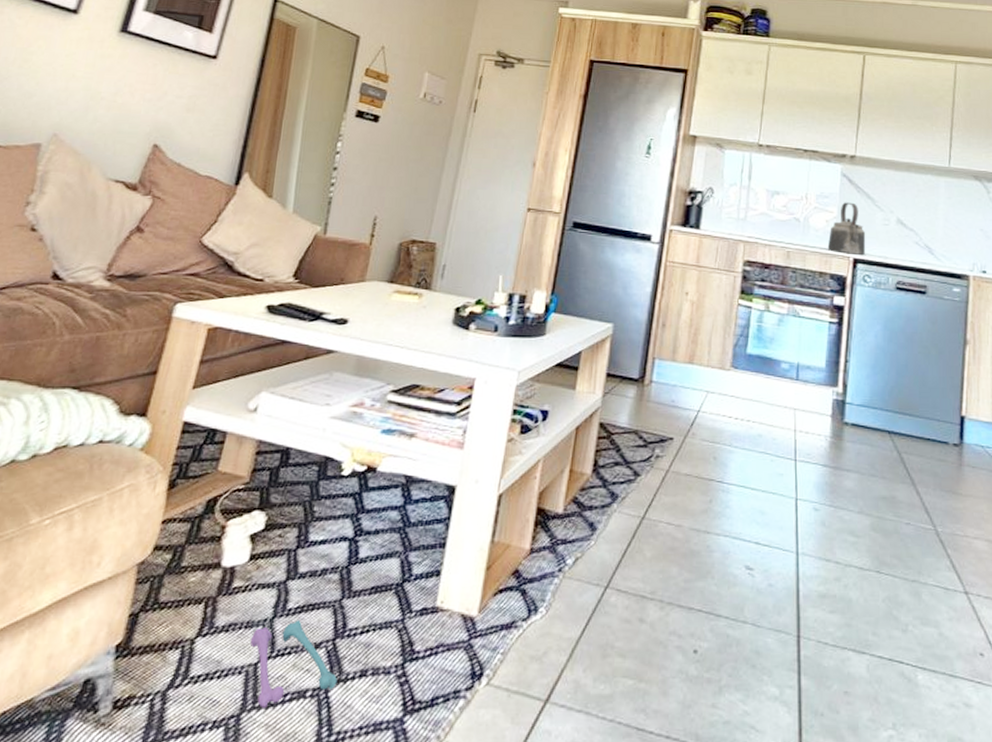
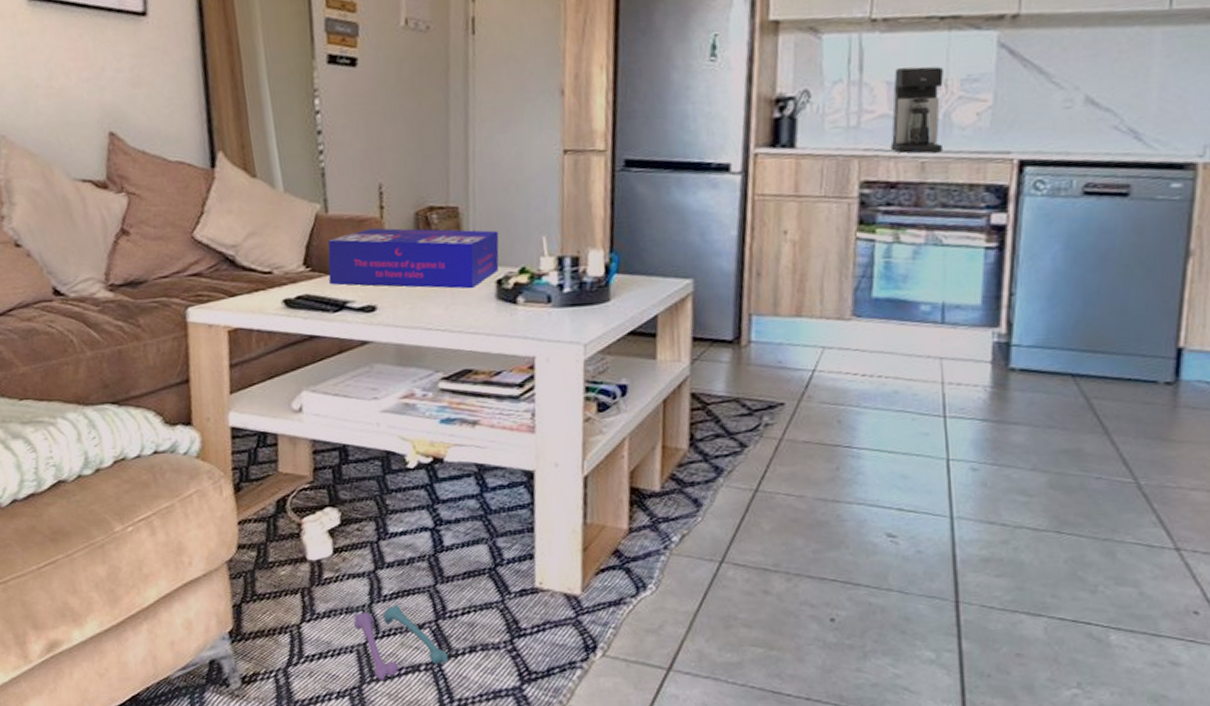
board game: none [312,252,465,312] -> present [328,228,499,289]
coffee maker: none [767,181,805,246] -> present [890,66,943,154]
kettle: present [827,202,866,256] -> none [979,83,1038,157]

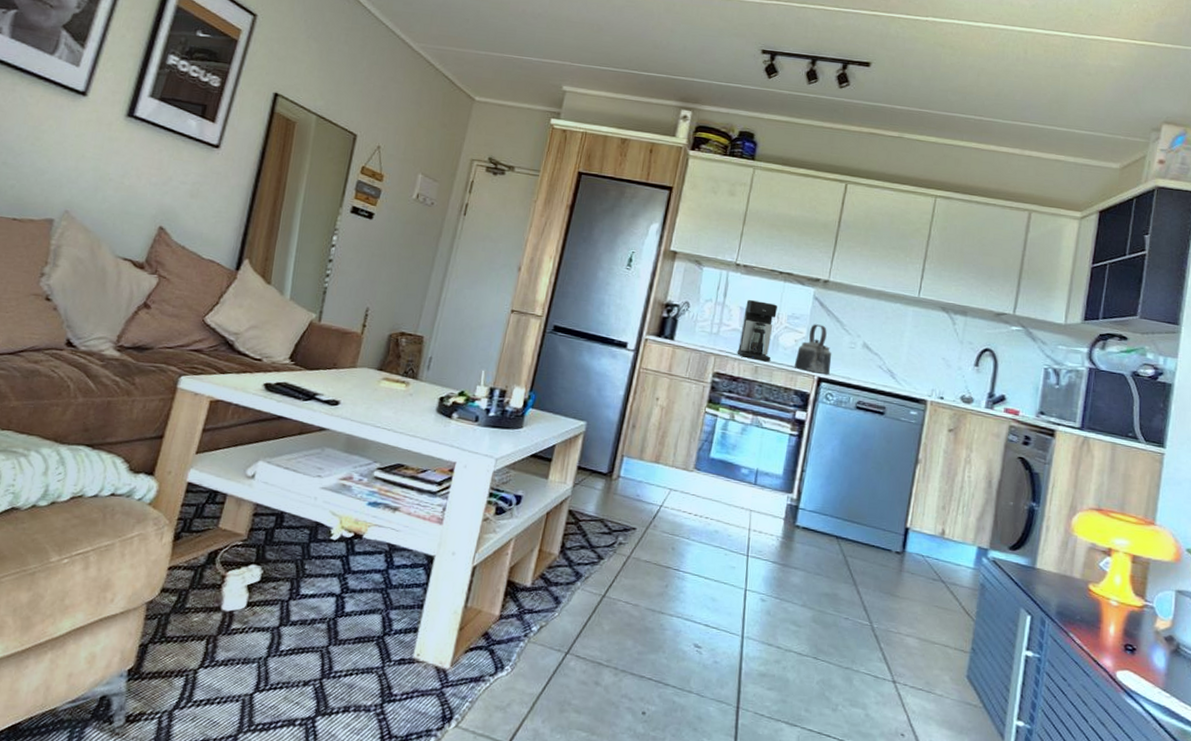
board game: present [328,228,499,289] -> none [307,340,450,400]
dog toy: present [354,605,448,680] -> none [247,660,323,731]
kettle: none [979,83,1038,157] -> present [794,324,832,375]

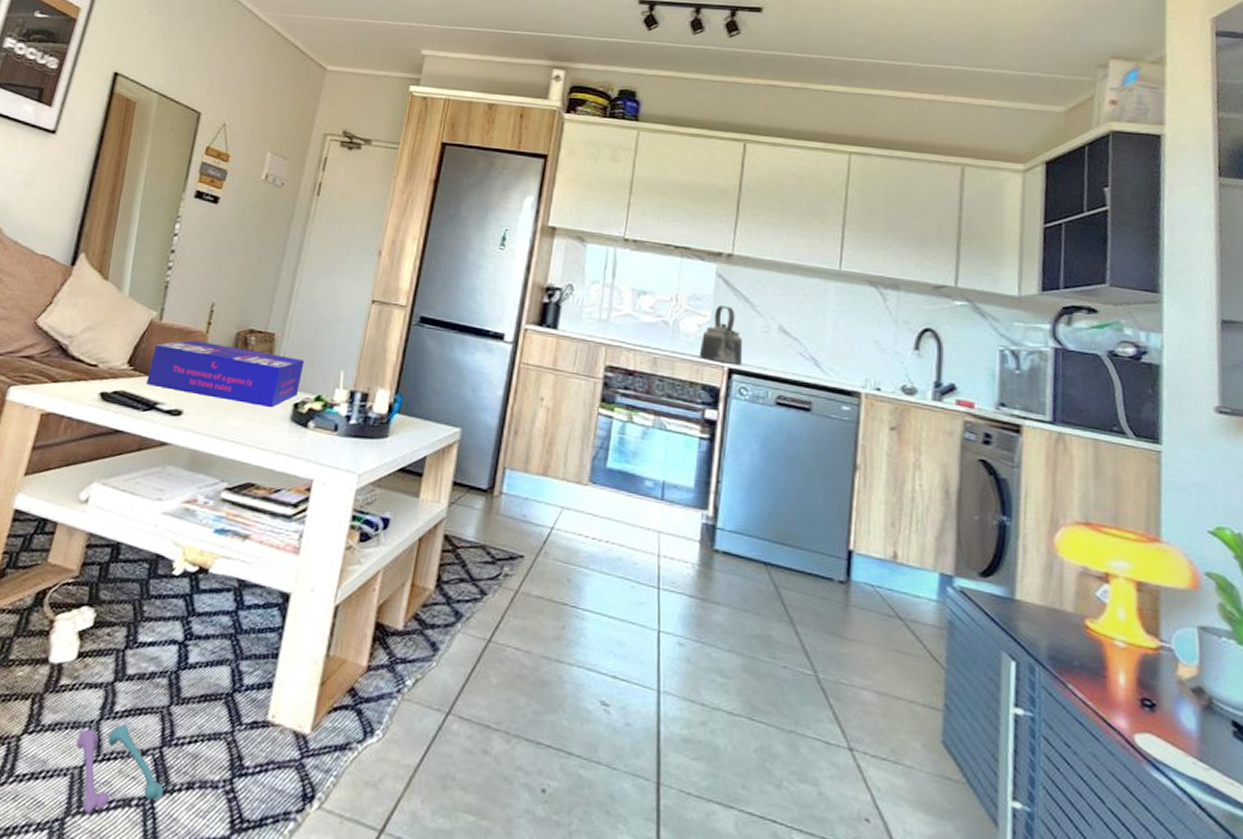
dog toy: none [247,660,323,731] -> present [76,724,164,814]
board game: none [307,340,450,400] -> present [147,340,305,407]
coffee maker: present [737,300,777,362] -> none [631,280,675,352]

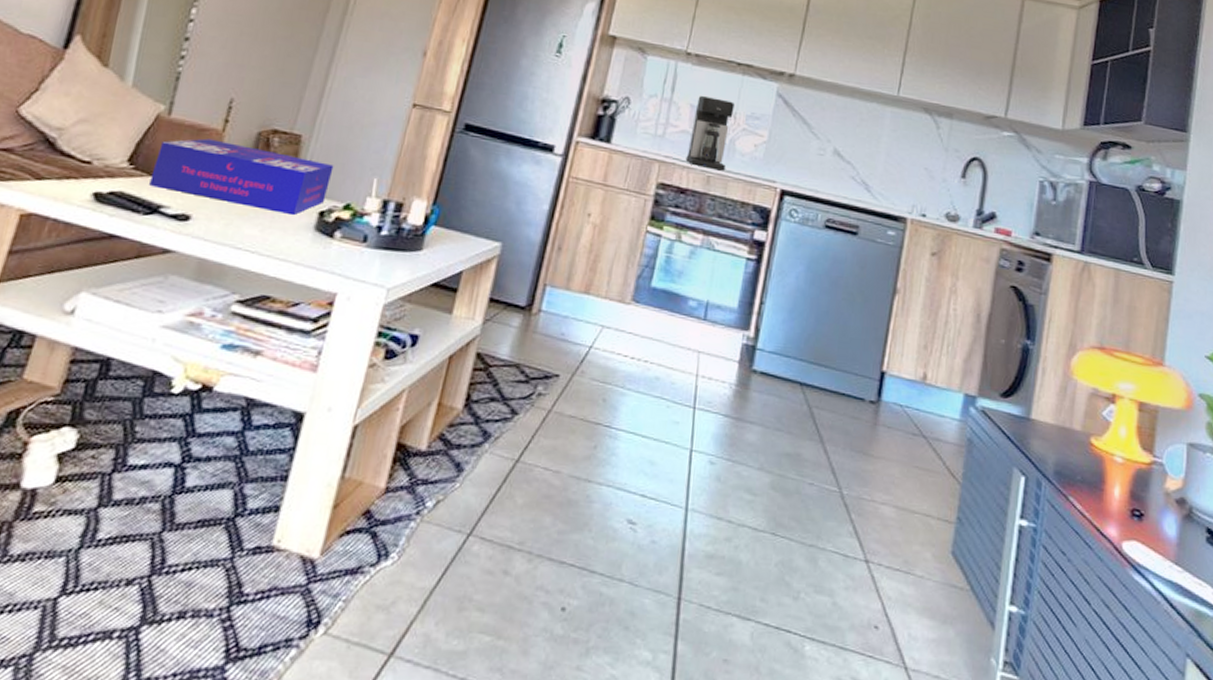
dog toy: present [76,724,164,814] -> none [50,552,151,648]
coffee maker: none [631,280,675,352] -> present [685,96,734,171]
kettle: present [699,305,743,366] -> none [753,126,798,188]

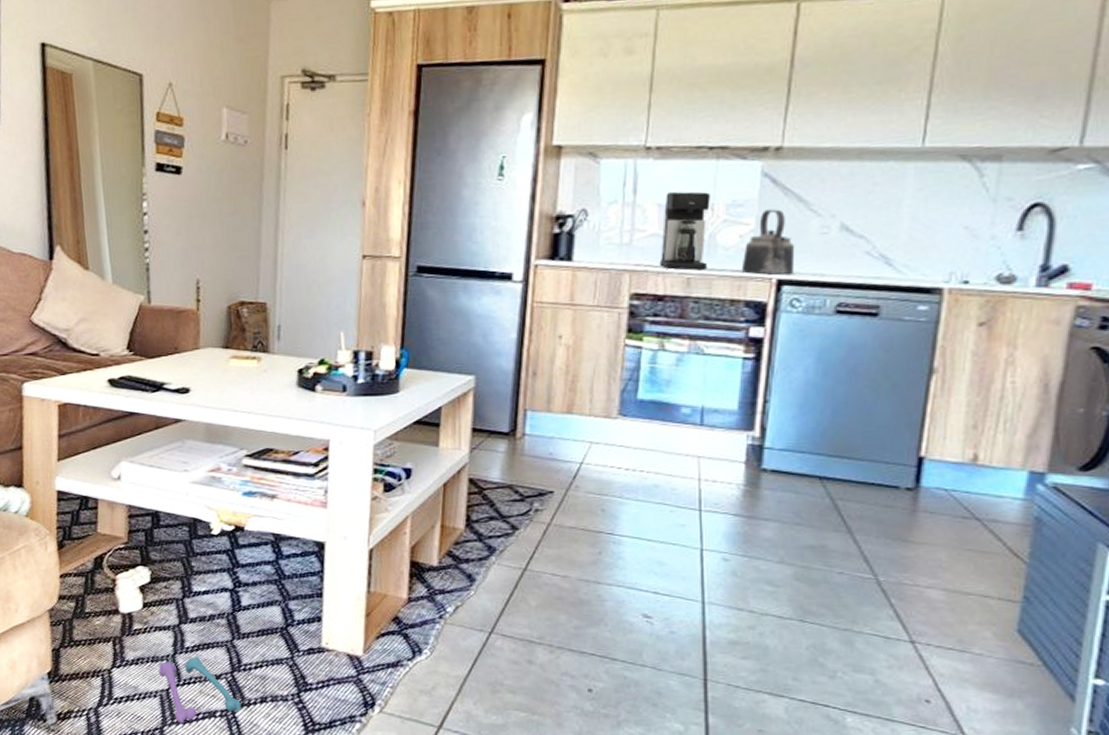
dog toy: none [50,552,151,648] -> present [159,656,241,723]
board game: present [149,138,334,215] -> none [149,319,302,376]
kettle: none [753,126,798,188] -> present [741,209,795,276]

